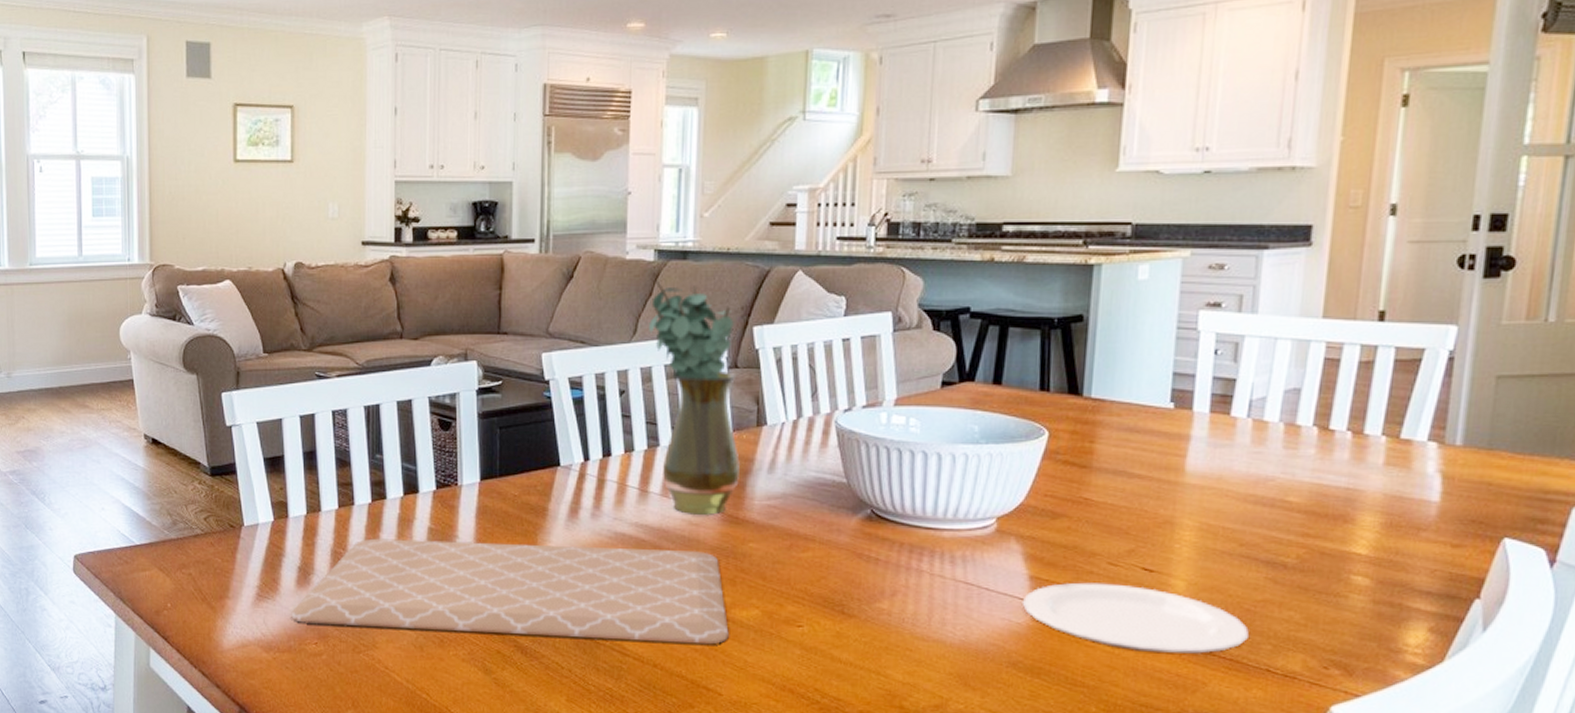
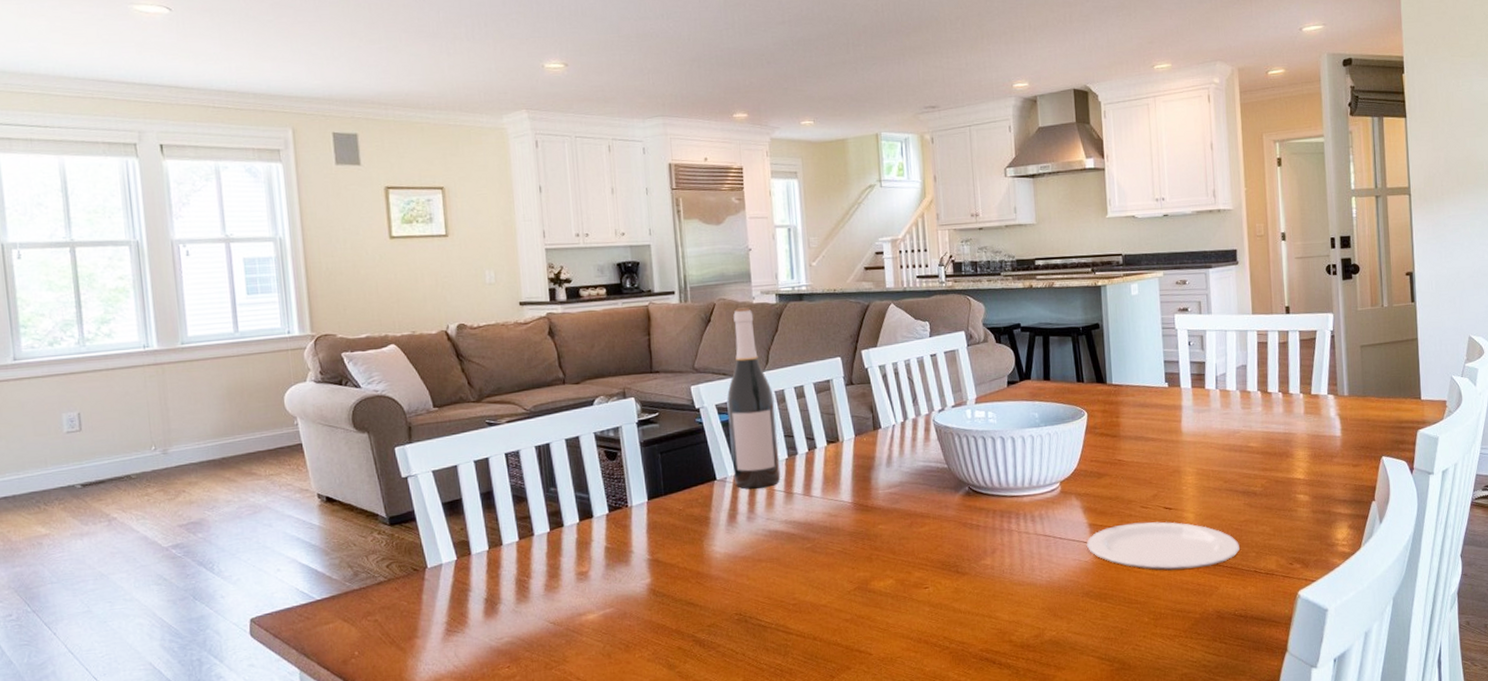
placemat: present [291,538,729,645] -> none [481,537,872,650]
wine bottle: none [580,264,639,482] -> present [727,307,781,489]
vase: present [649,280,740,516] -> none [778,319,865,509]

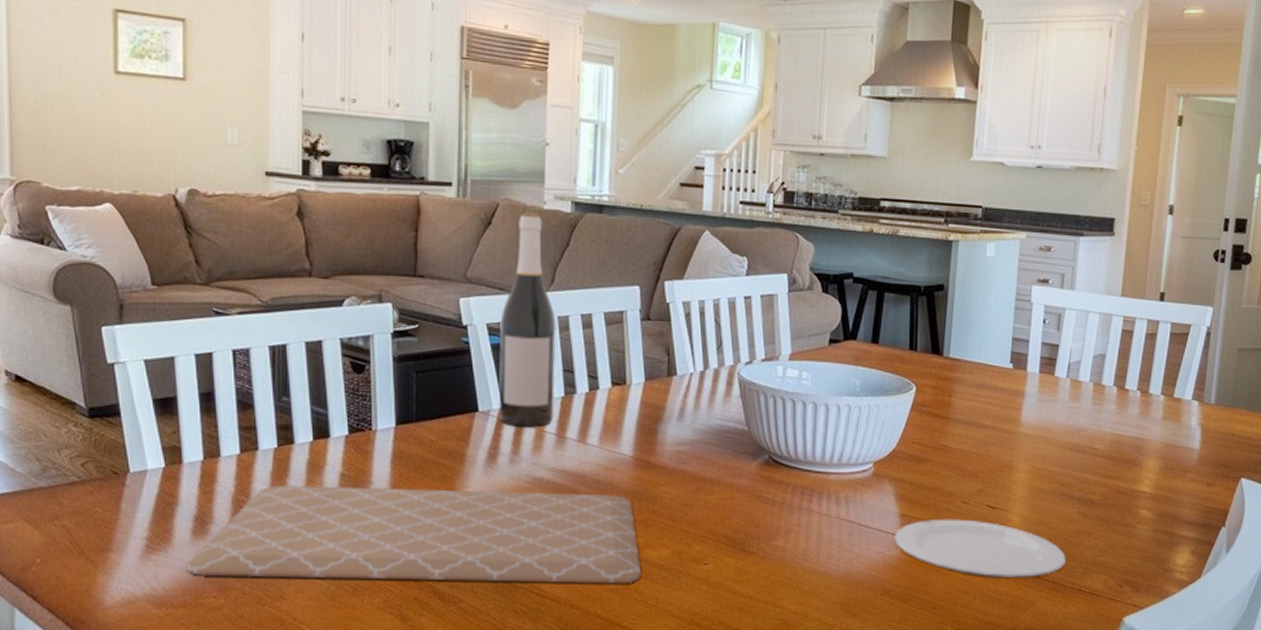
placemat: none [481,537,872,650] -> present [186,485,641,584]

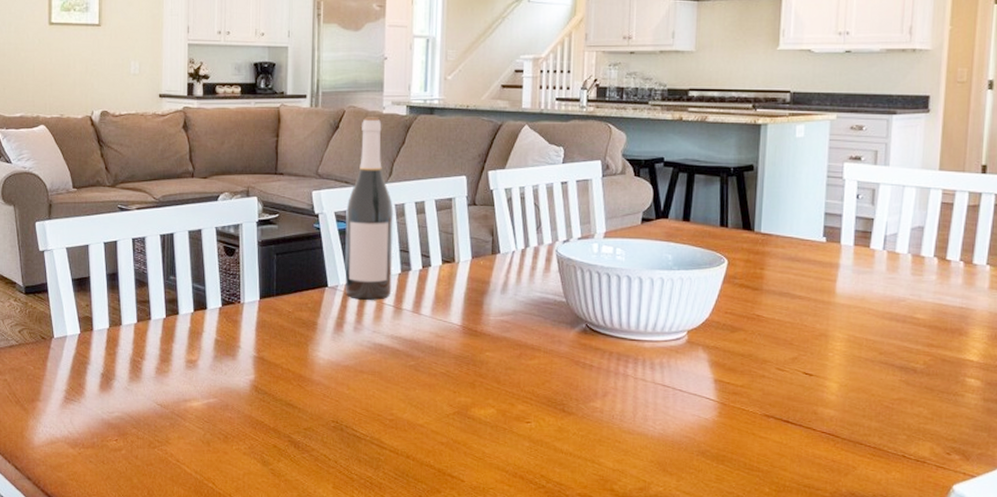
placemat: present [186,485,641,584] -> none [95,348,470,439]
plate: present [893,519,1066,579] -> none [708,384,888,444]

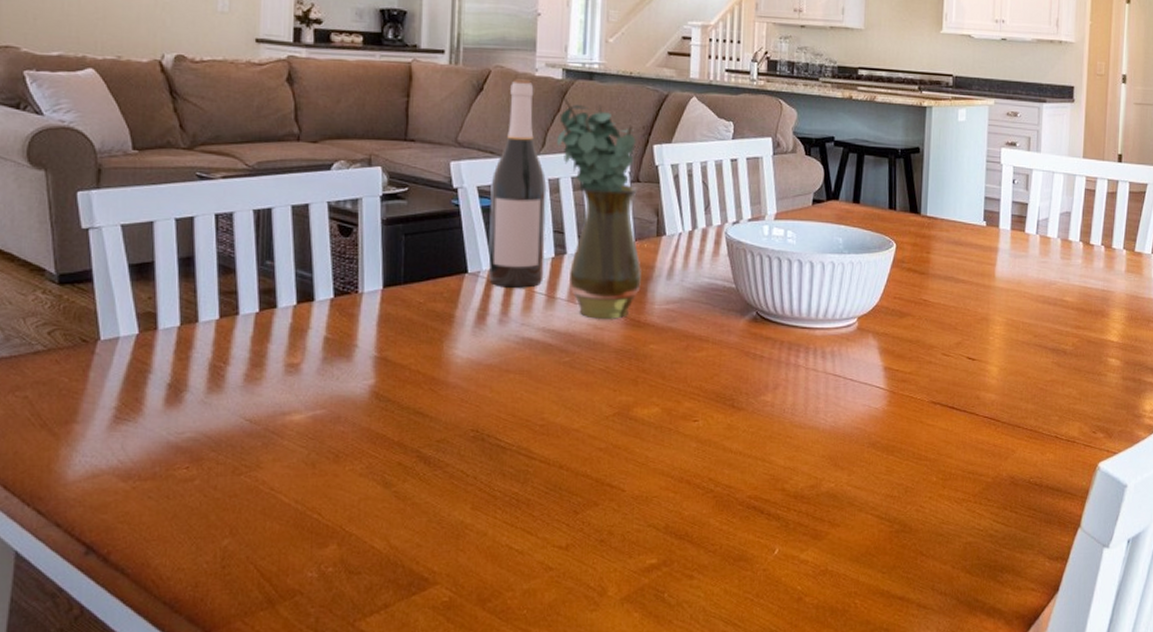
vase: none [402,131,478,329] -> present [557,97,641,320]

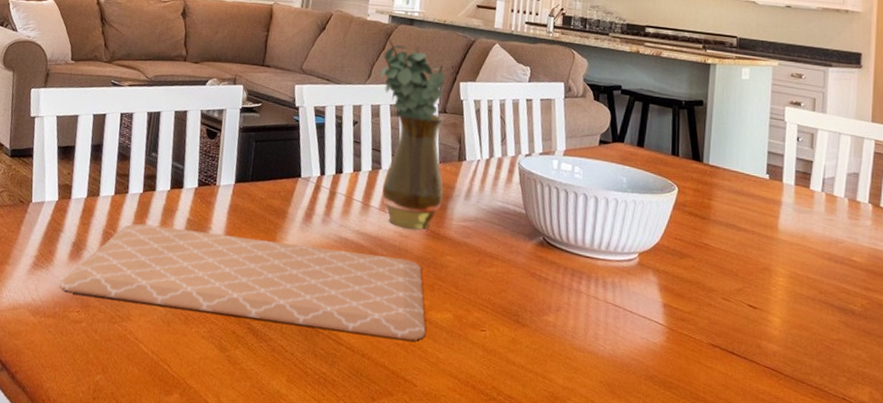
placemat: none [157,350,631,447] -> present [60,223,426,341]
wine bottle: present [488,79,547,288] -> none [317,21,370,195]

